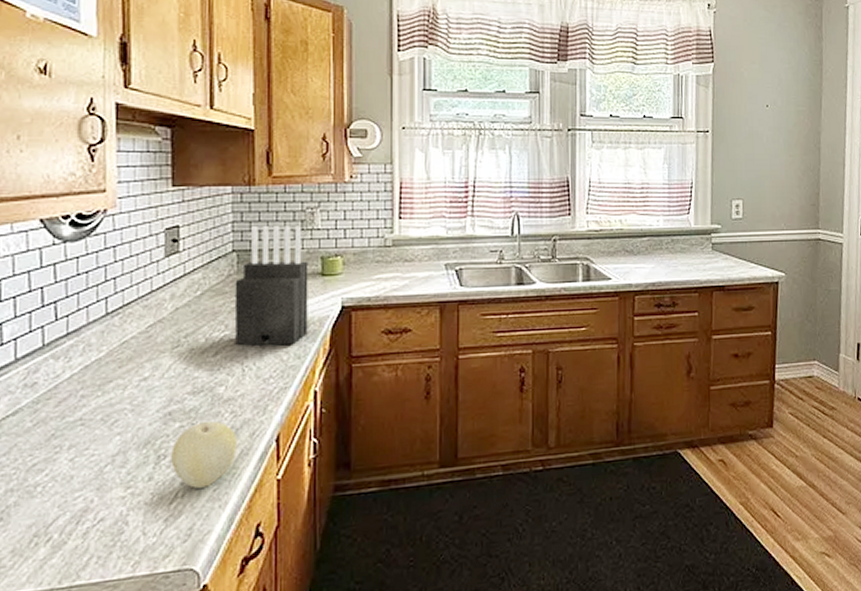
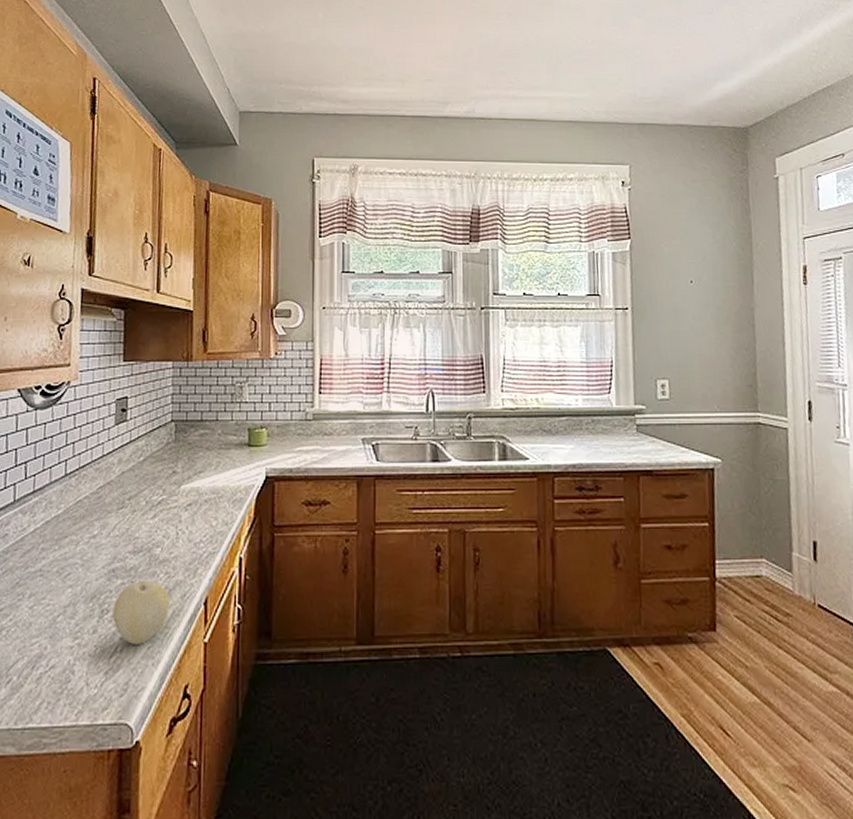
knife block: present [234,226,309,347] -> none [171,399,237,512]

